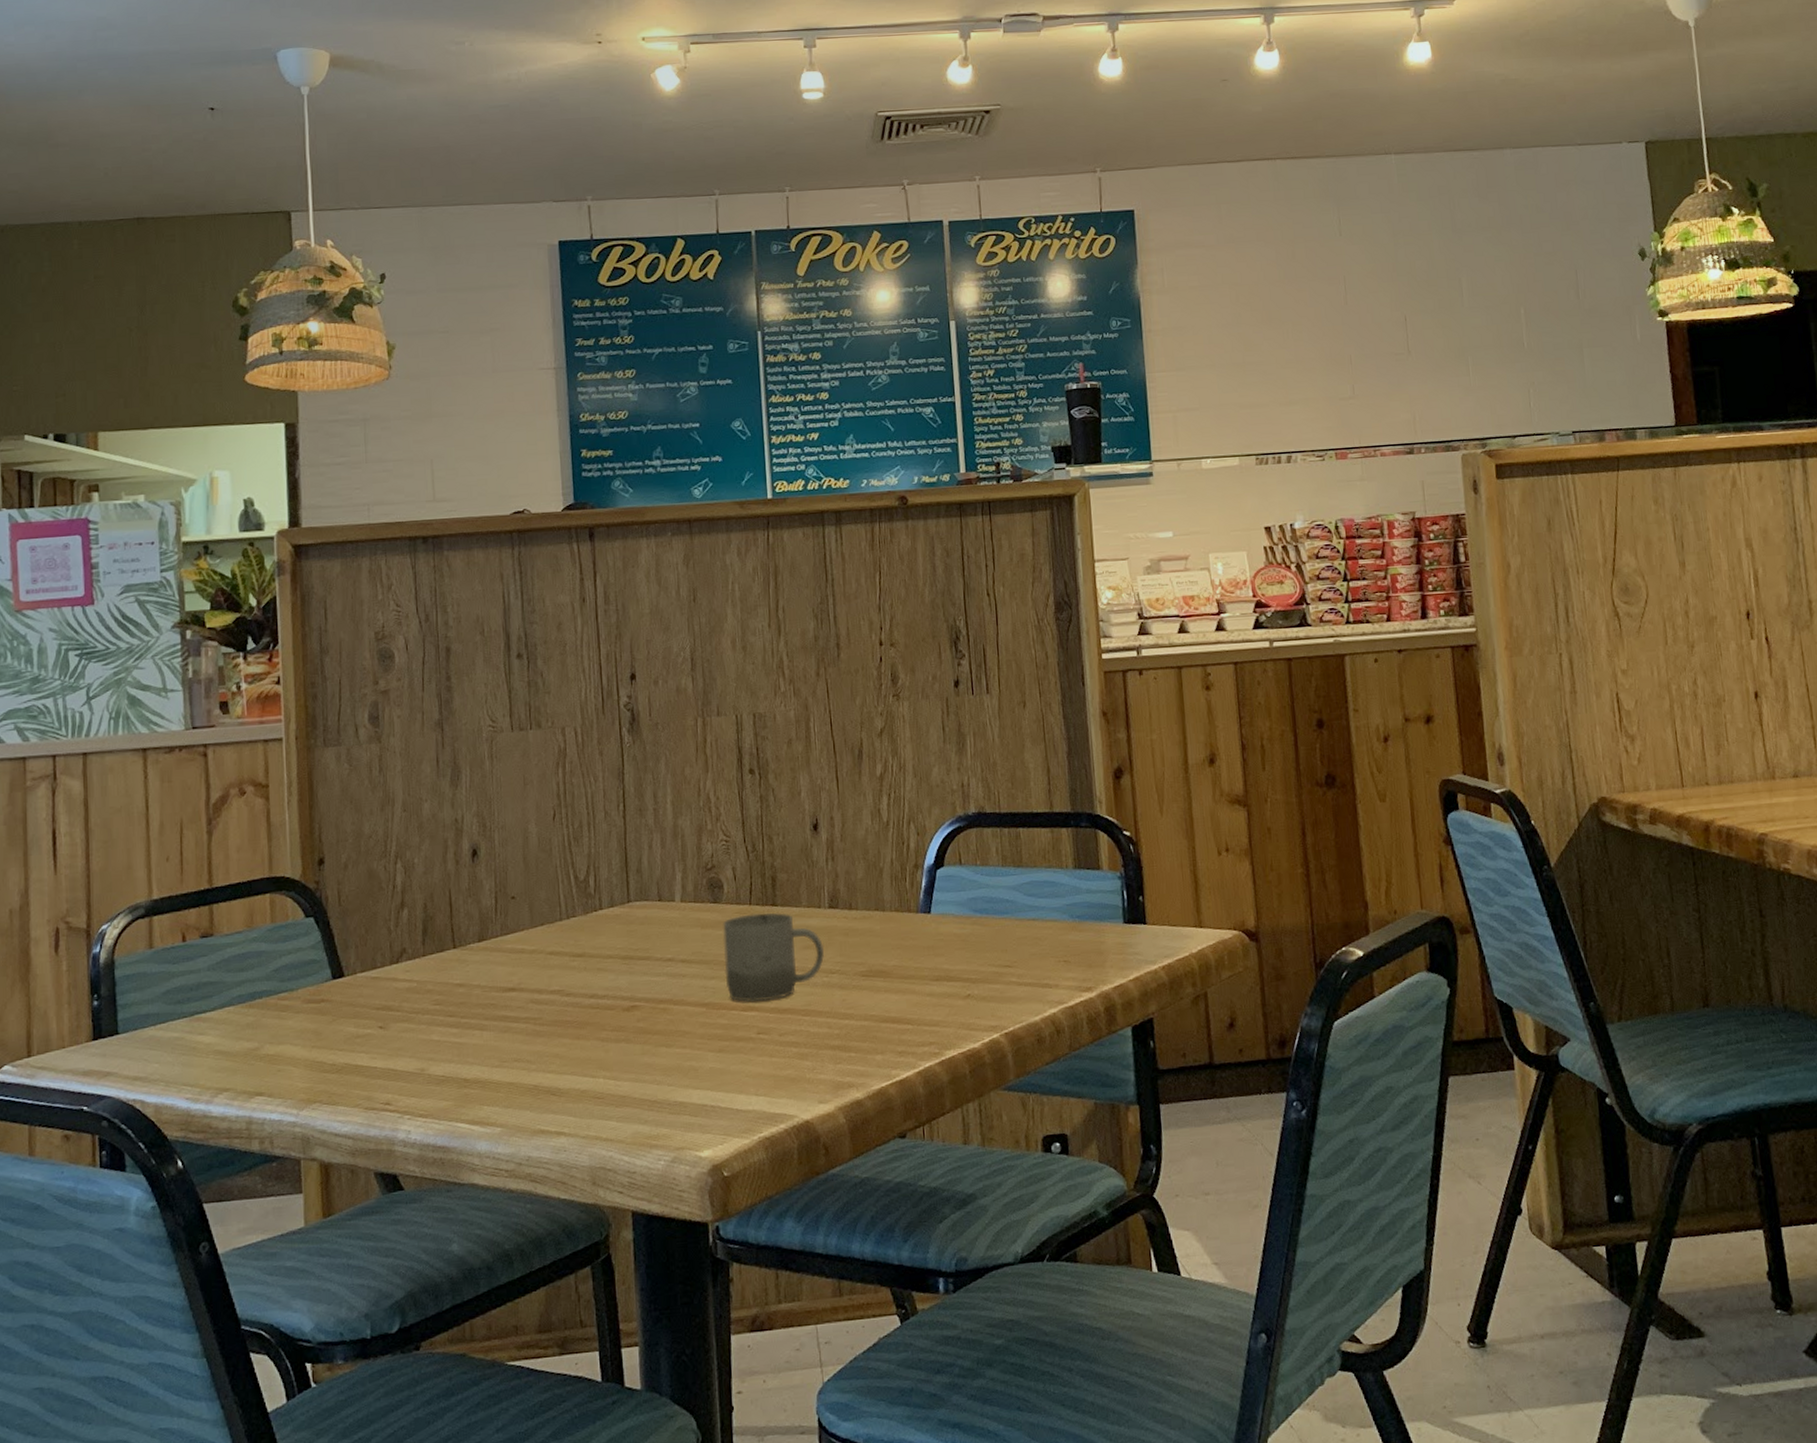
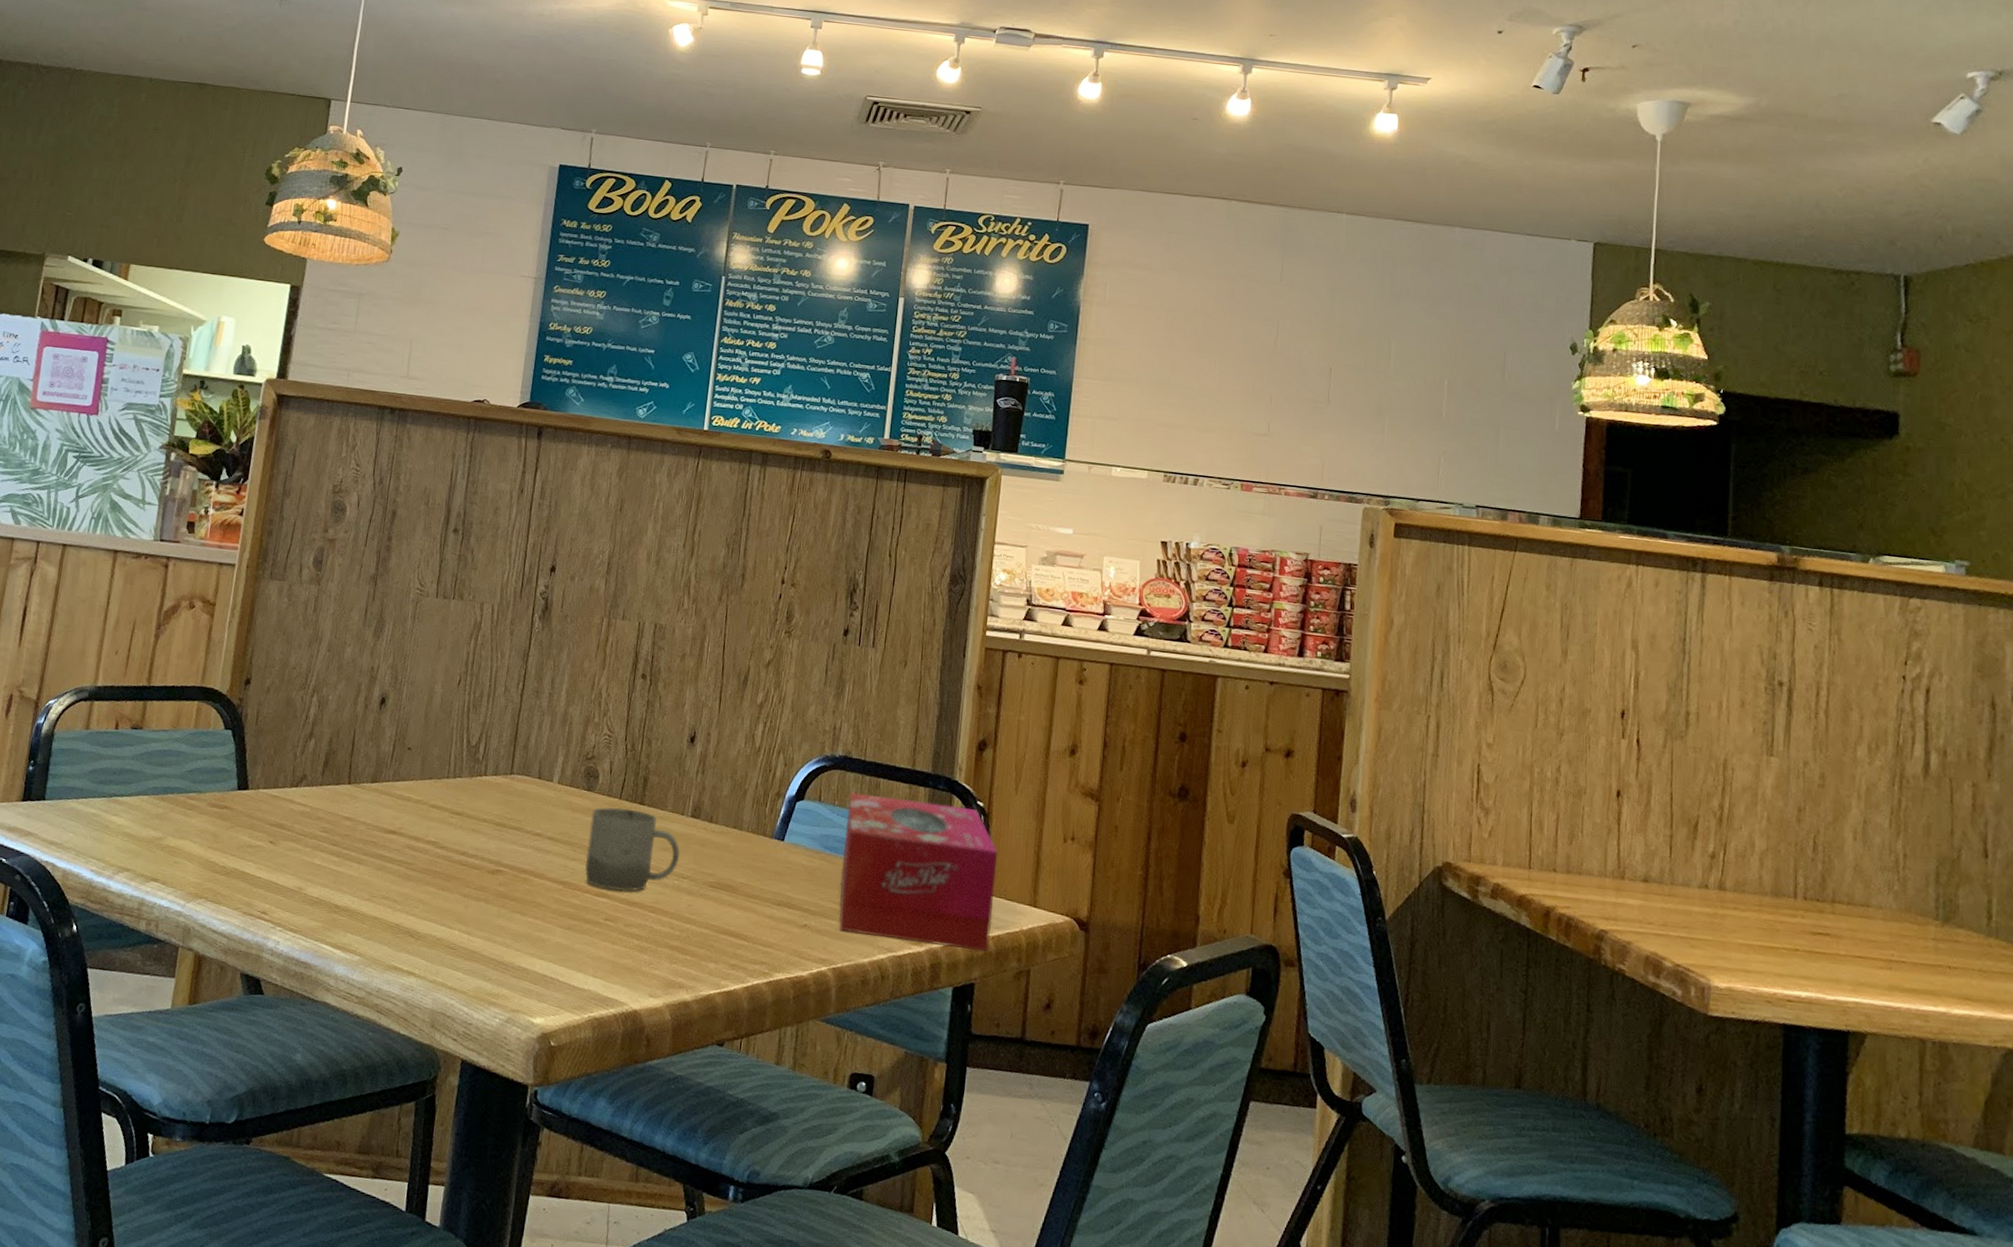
tissue box: none [990,840,1161,994] -> present [838,792,998,952]

